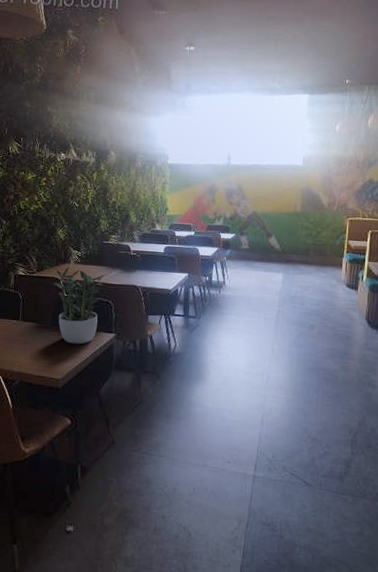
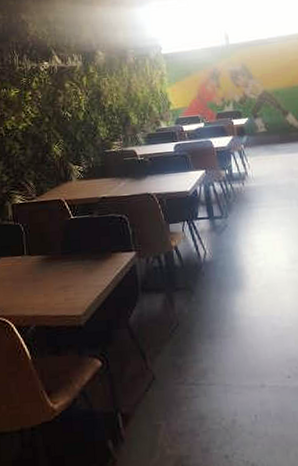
potted plant: present [50,266,104,344] -> none [53,184,114,272]

